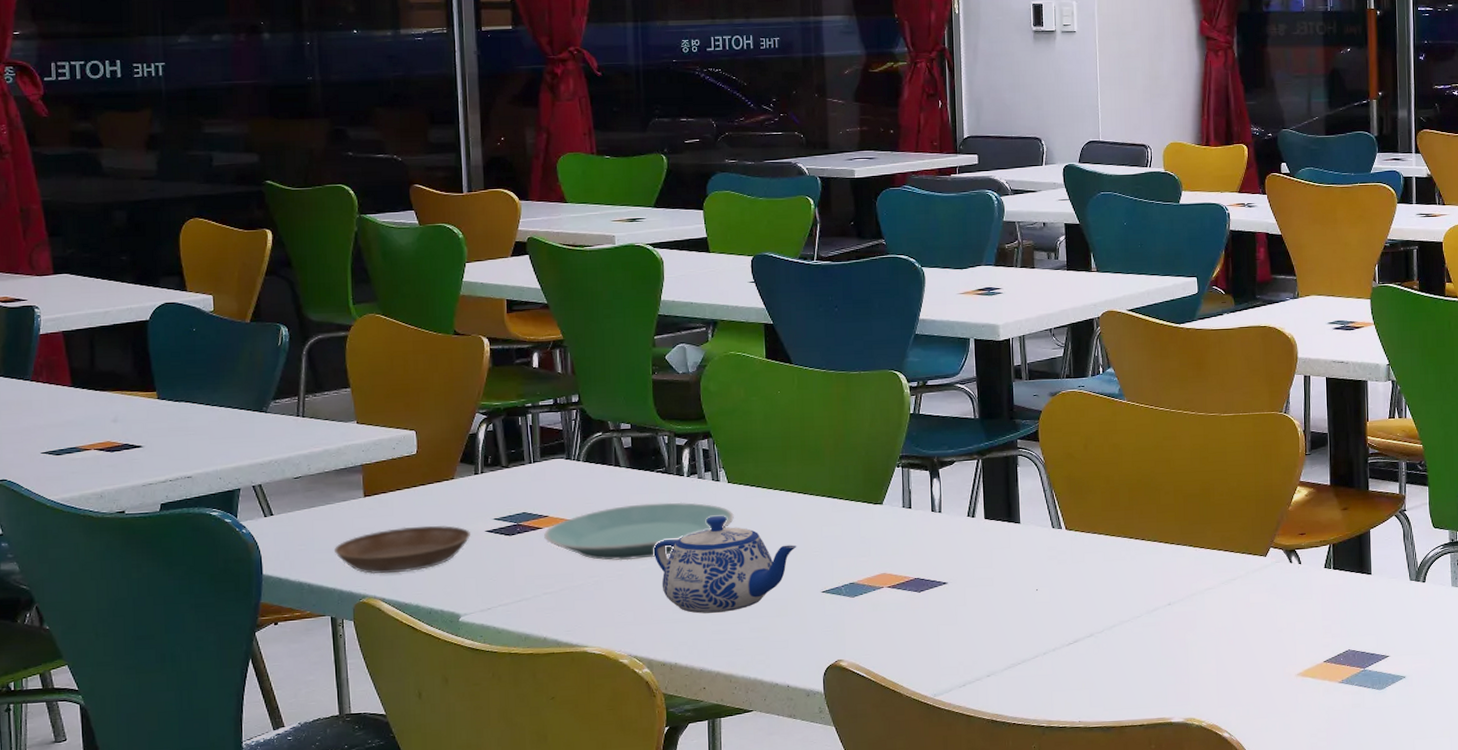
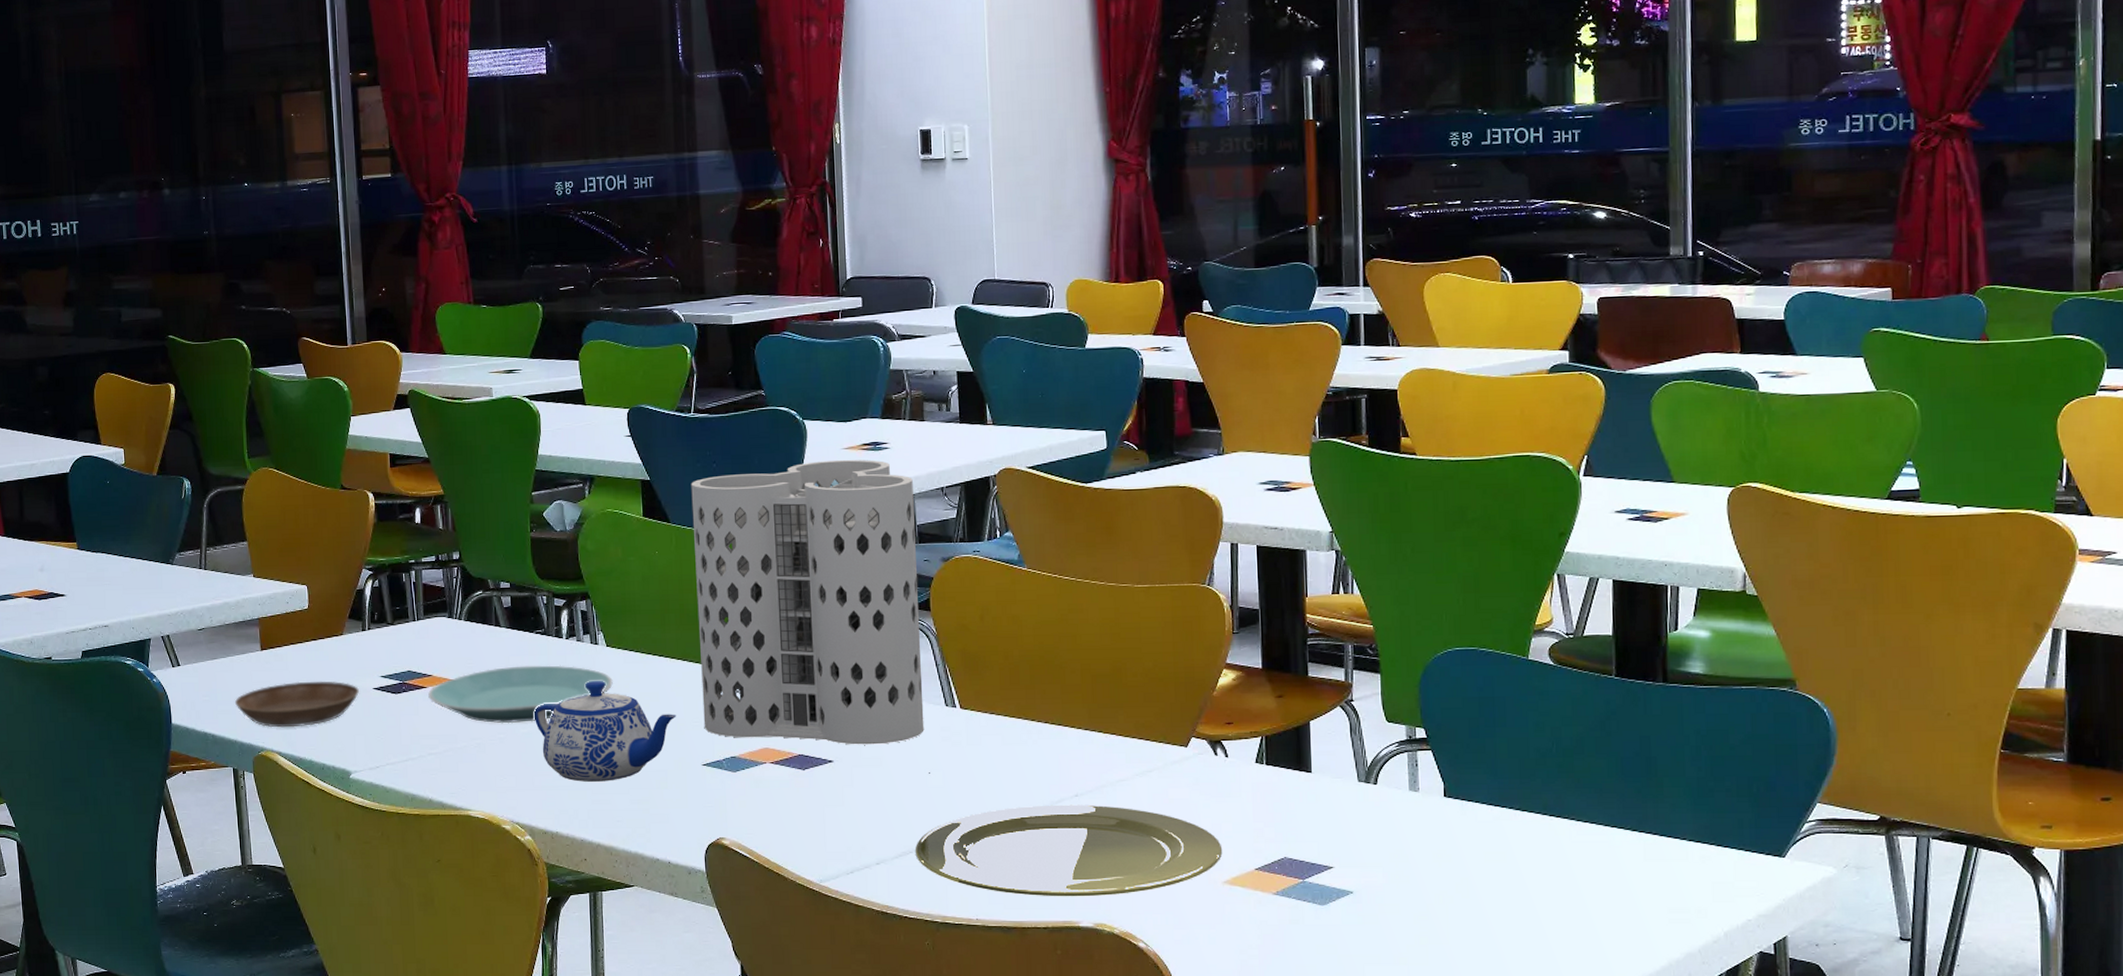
utensil holder: none [813,303,1033,567] -> present [691,459,925,745]
plate: none [1023,612,1296,697] -> present [915,804,1223,897]

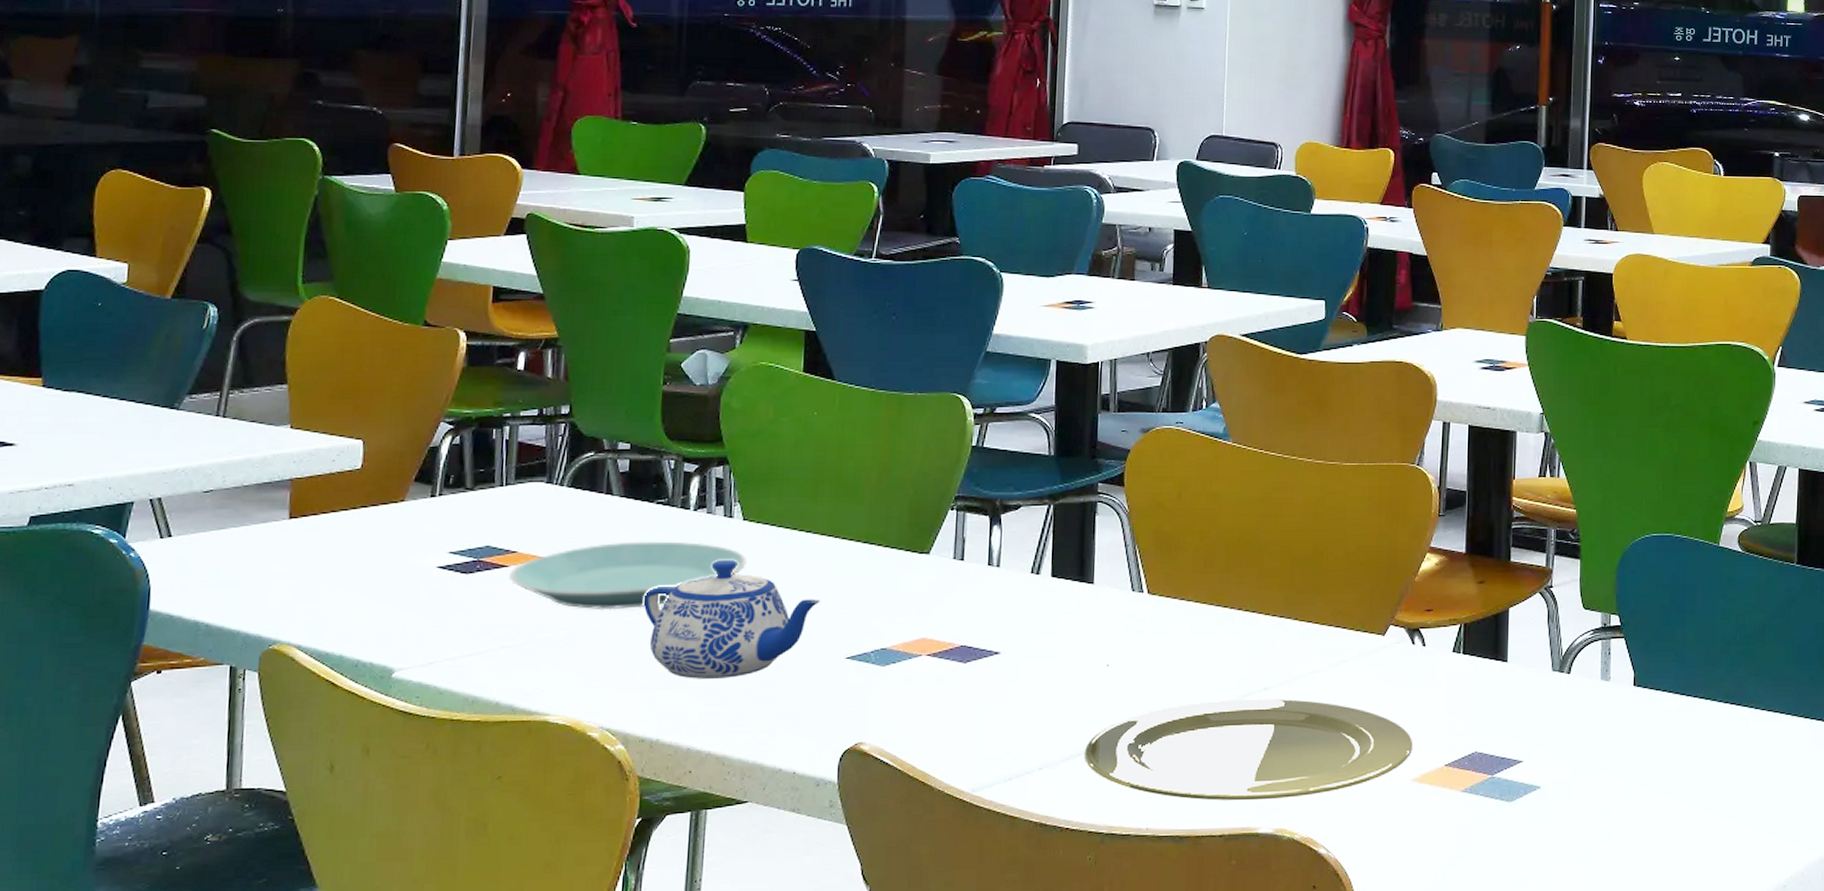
saucer: present [234,681,359,728] -> none [243,557,418,615]
utensil holder: present [691,459,925,745] -> none [852,317,1117,635]

